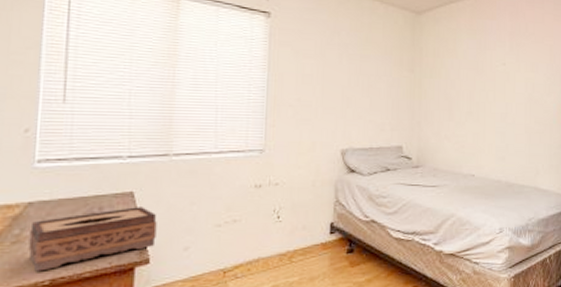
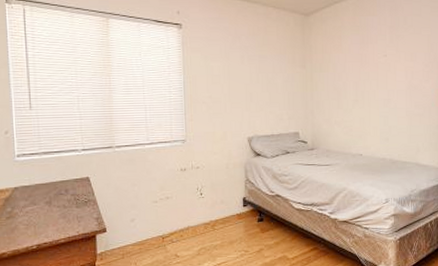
tissue box: present [28,207,157,272] -> none [18,188,109,239]

